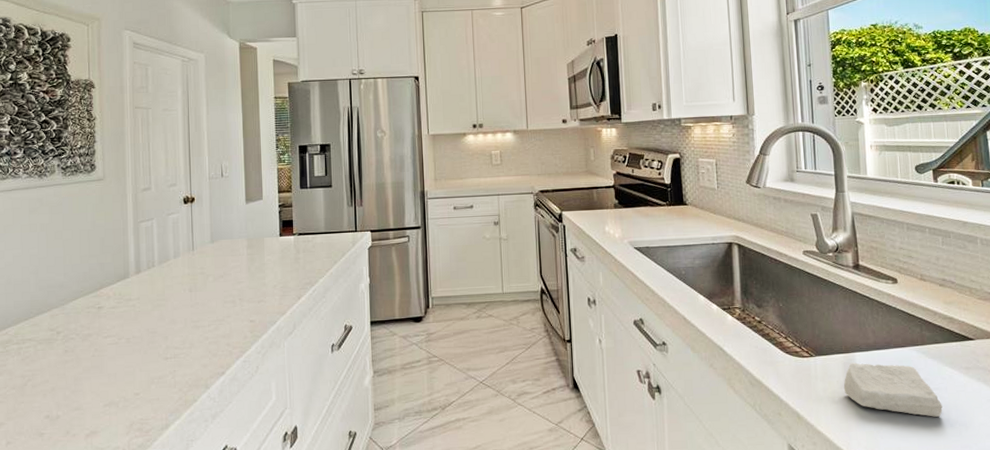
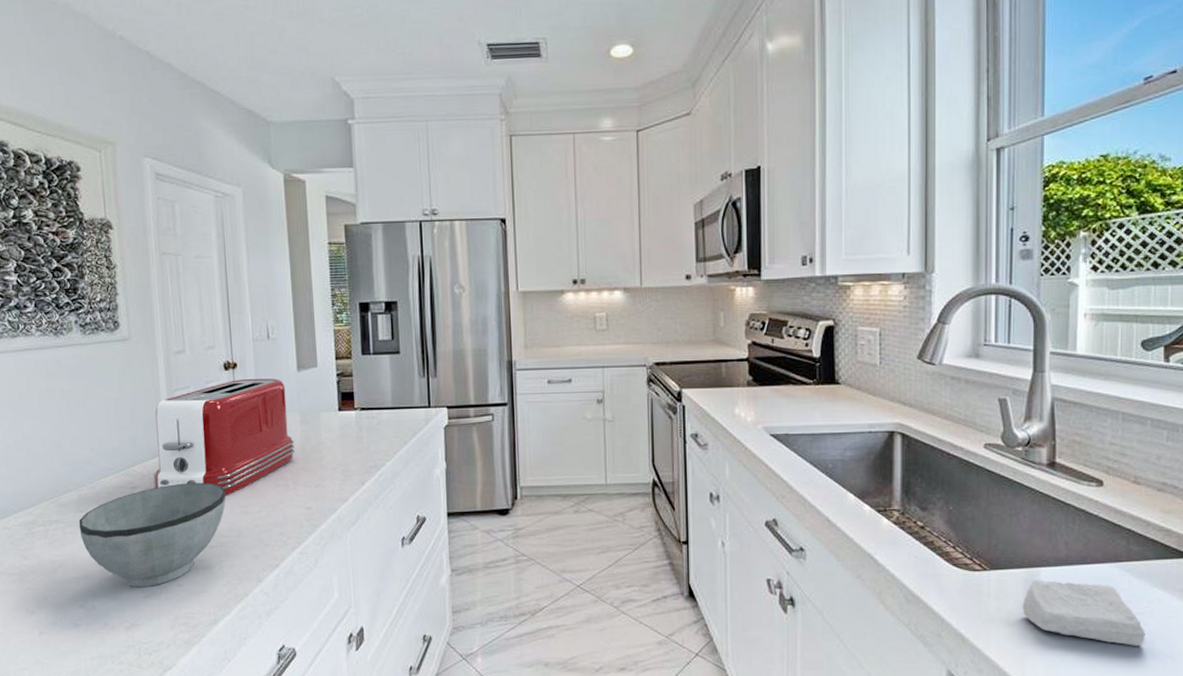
bowl: none [49,301,181,398] -> present [79,482,226,588]
toaster: none [118,210,242,312] -> present [153,378,295,495]

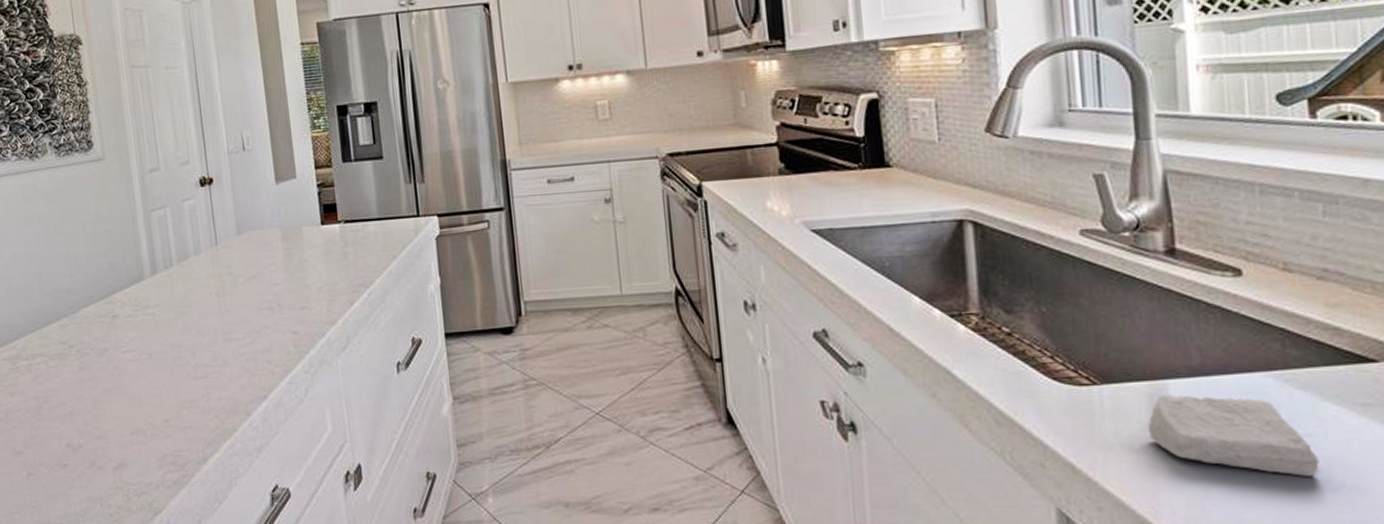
bowl: present [79,482,226,588] -> none [61,308,209,424]
toaster: present [153,378,295,495] -> none [132,193,278,322]

